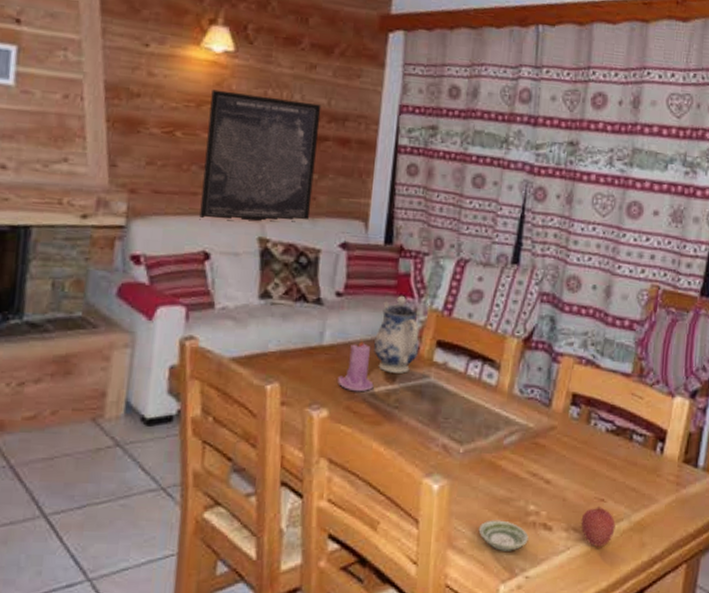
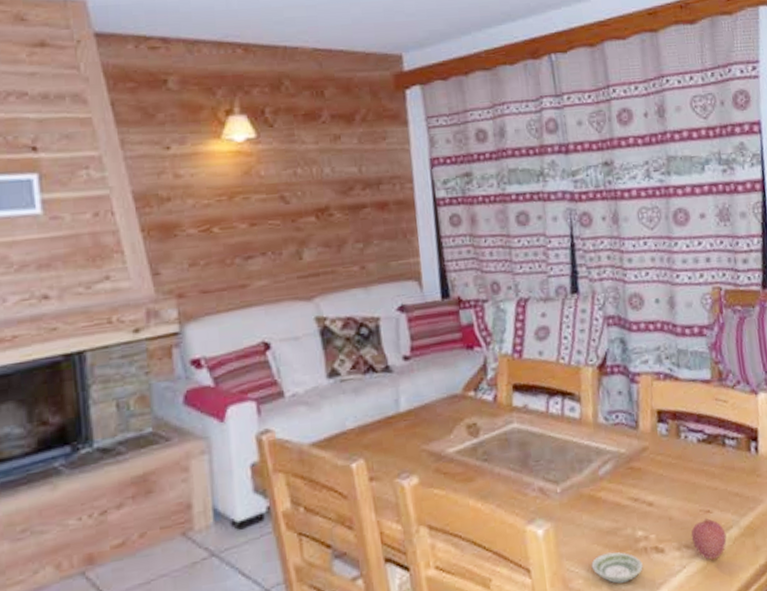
wall art: present [199,89,322,222] -> none [241,173,363,312]
candle: present [338,338,374,392] -> none [421,398,459,453]
teapot: present [373,295,420,374] -> none [450,346,497,427]

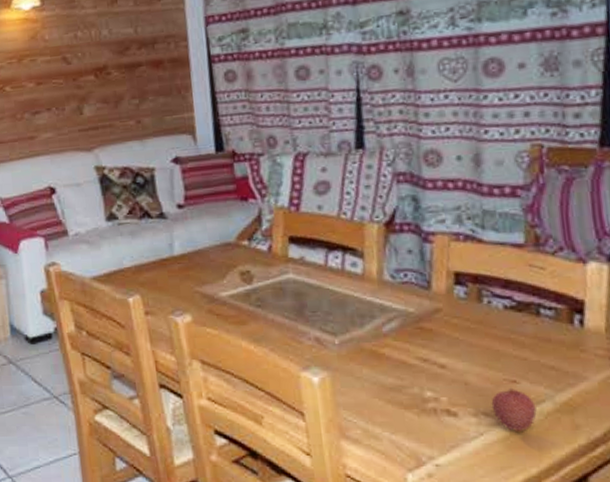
saucer: present [591,552,643,584] -> none [371,408,431,439]

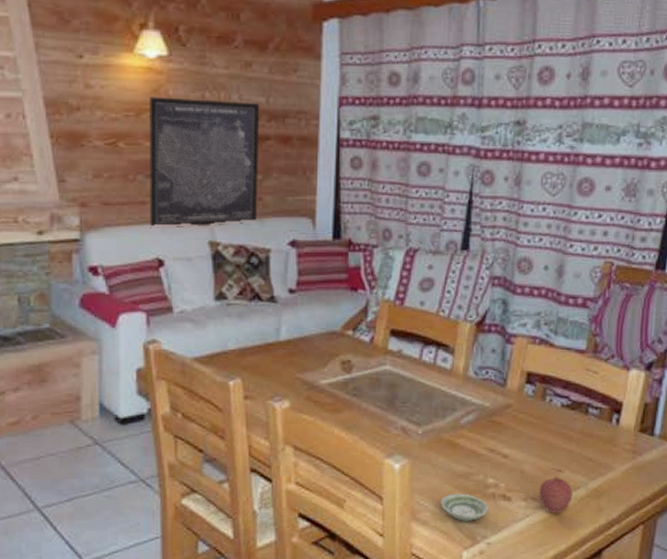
wall art: none [28,34,139,160] -> present [150,96,260,228]
saucer: none [371,408,431,439] -> present [440,493,489,521]

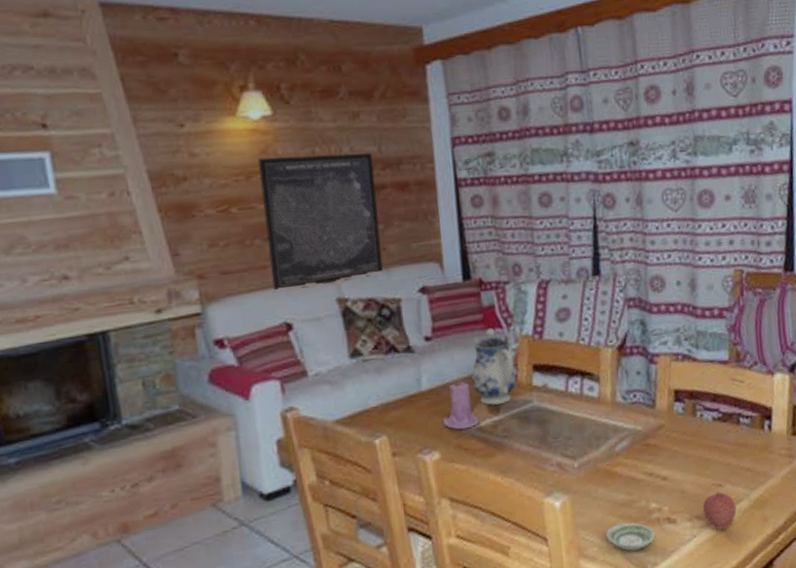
candle: none [297,332,332,383] -> present [443,377,480,430]
teapot: none [328,288,374,363] -> present [471,327,517,405]

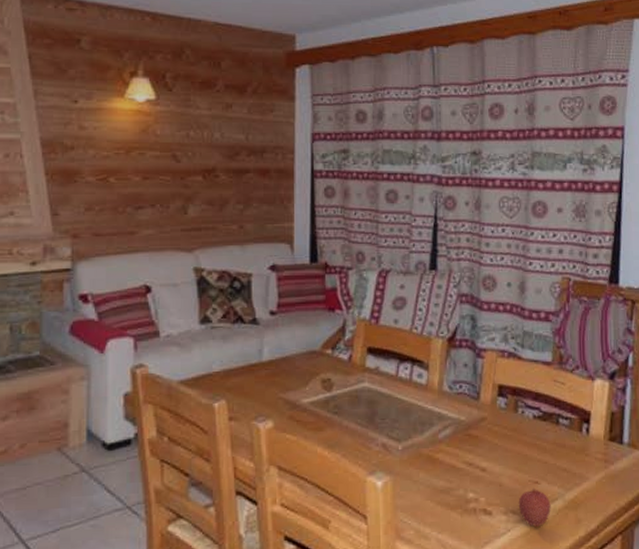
wall art: present [258,153,384,293] -> none [138,136,240,257]
candle: present [443,377,480,430] -> none [279,352,313,402]
teapot: present [471,327,517,405] -> none [309,308,352,381]
saucer: present [605,522,655,551] -> none [423,509,471,538]

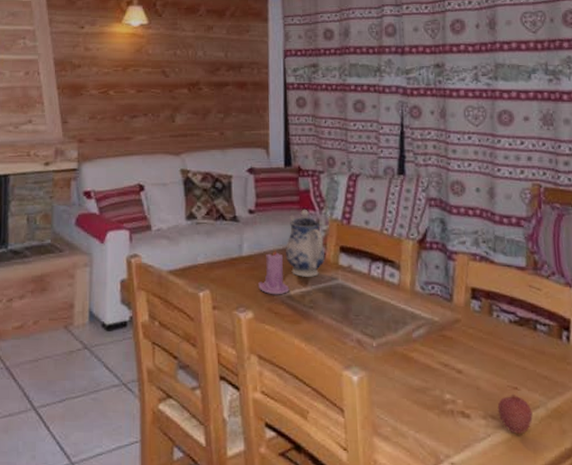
candle: none [279,352,313,402] -> present [258,248,290,295]
teapot: none [309,308,352,381] -> present [285,209,326,277]

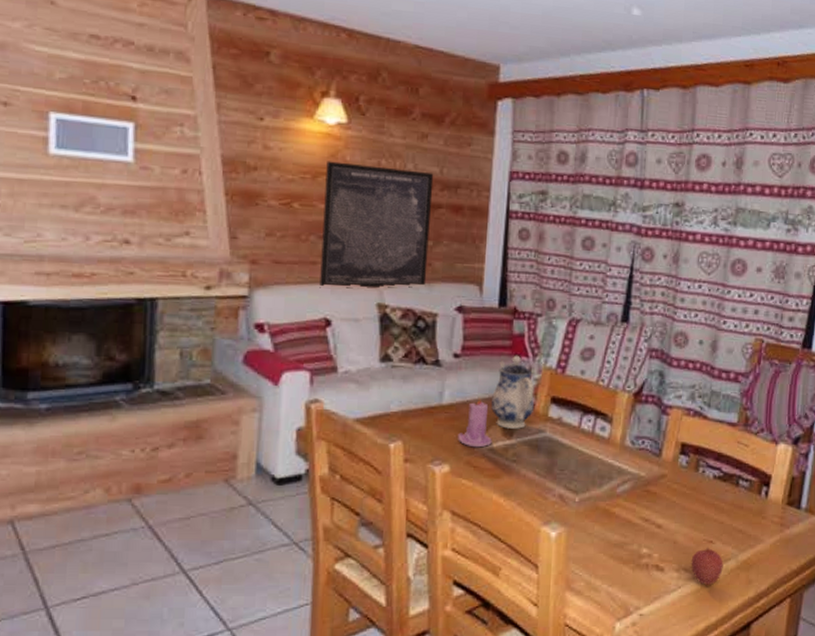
wall art: none [133,55,221,159] -> present [319,161,434,289]

